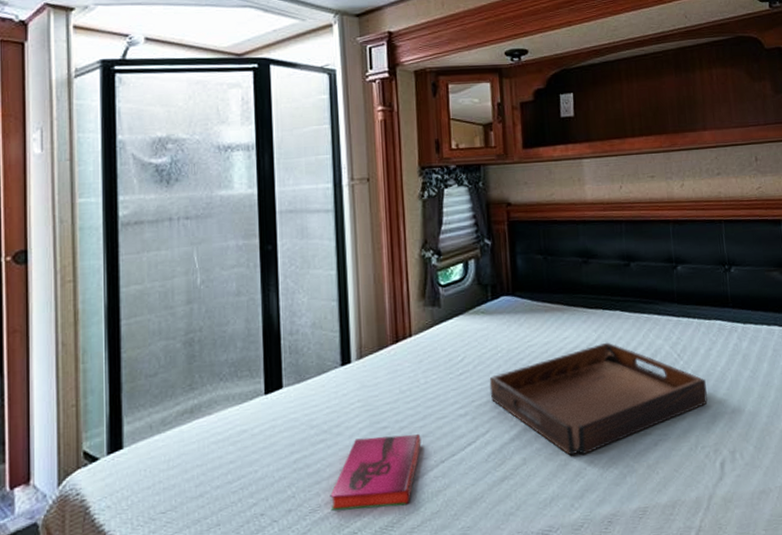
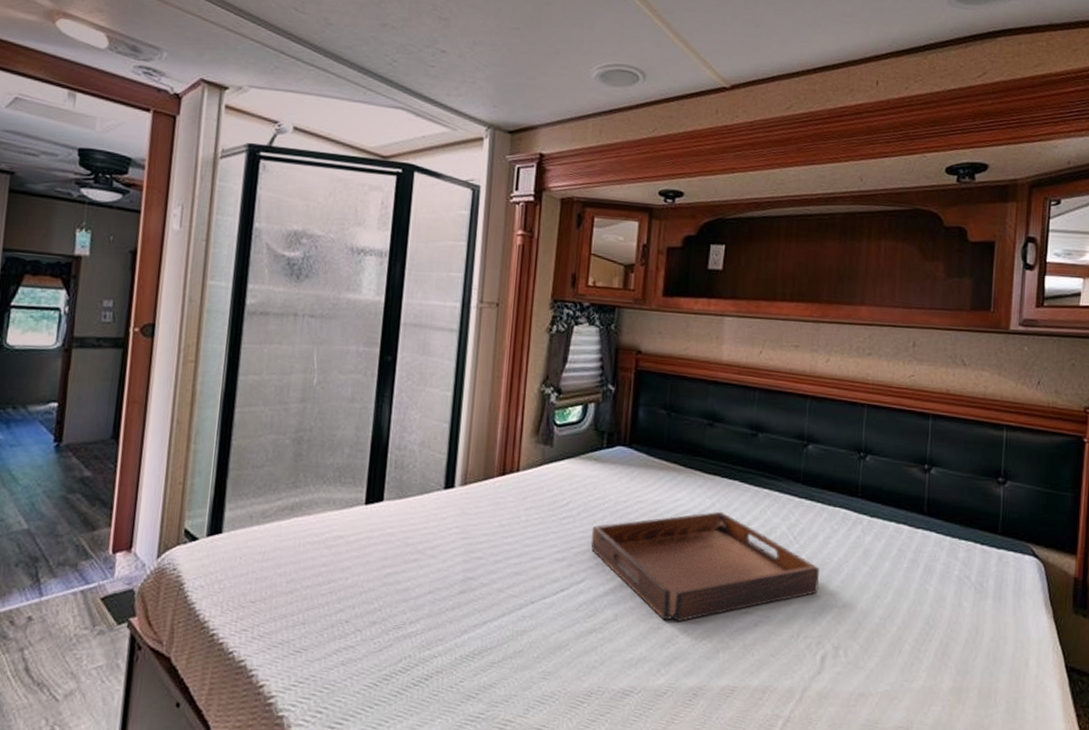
hardback book: present [330,433,421,511] -> none [414,564,514,639]

